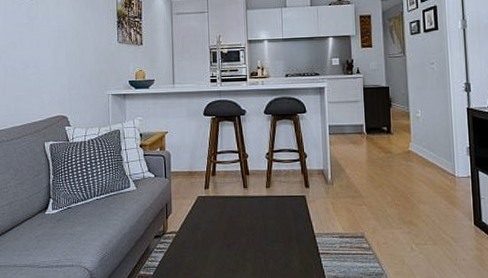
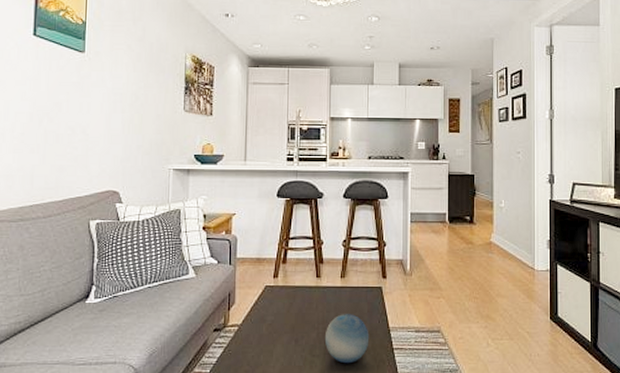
decorative ball: none [254,221,296,267] -> present [324,314,370,364]

